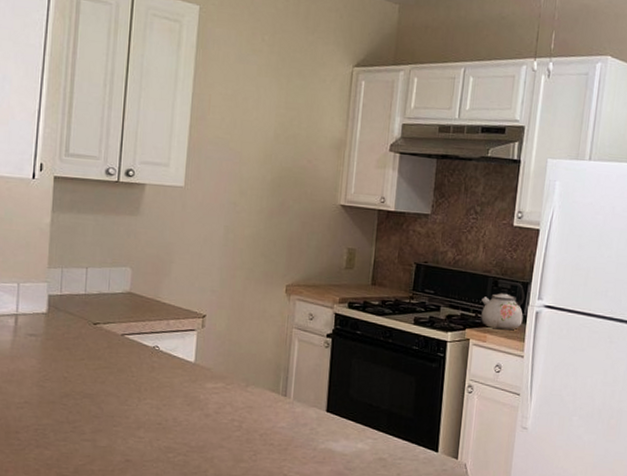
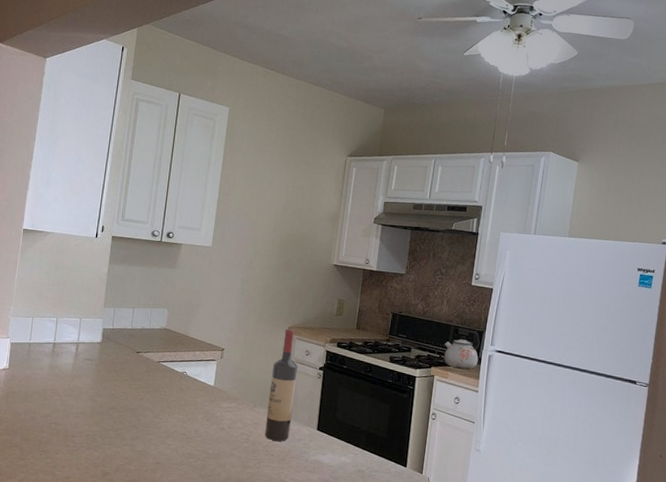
wine bottle: none [261,287,299,427] -> present [264,328,298,441]

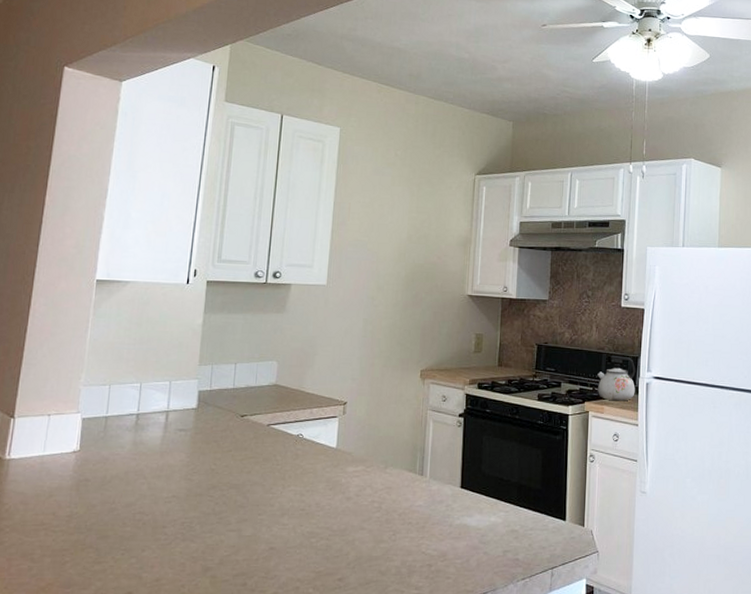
wine bottle: present [264,328,298,441] -> none [399,372,434,506]

